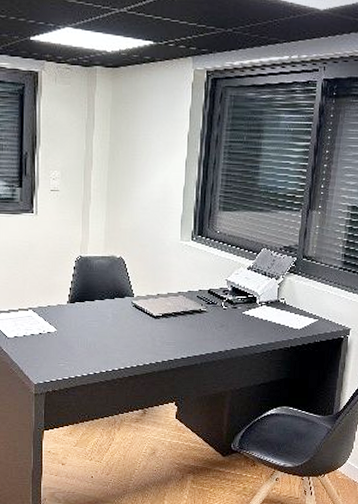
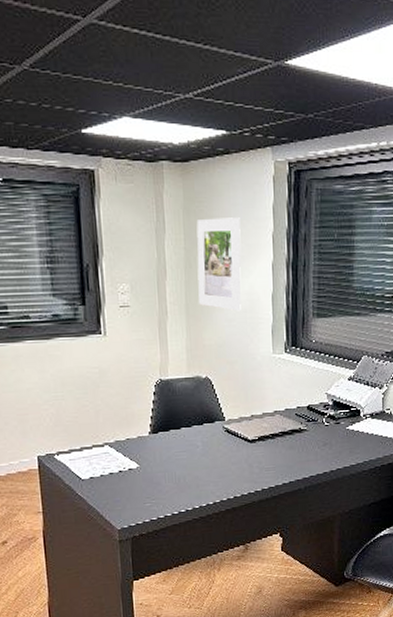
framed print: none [118,117,160,201] -> present [196,217,242,312]

